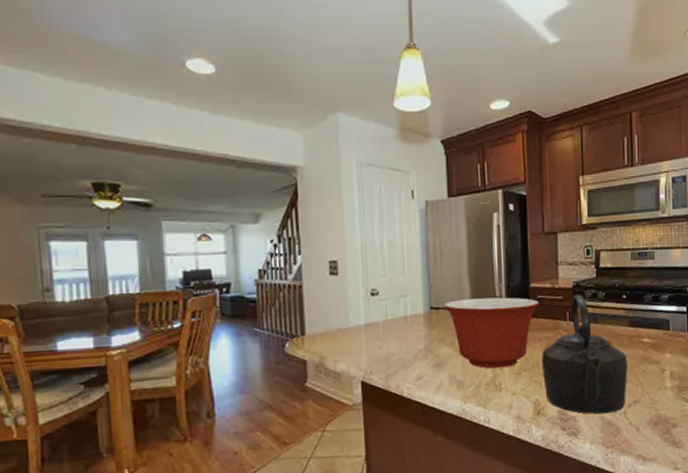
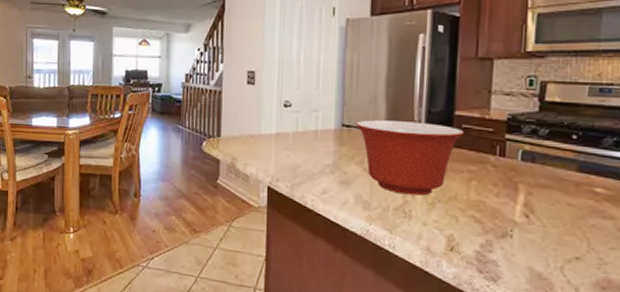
kettle: present [541,294,628,414] -> none [460,128,572,266]

